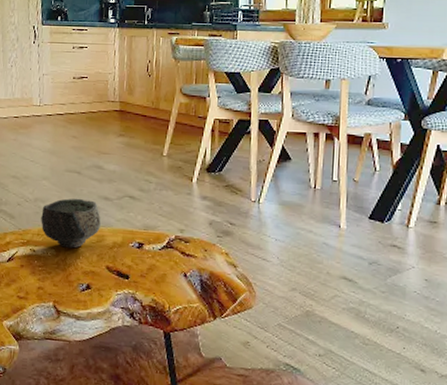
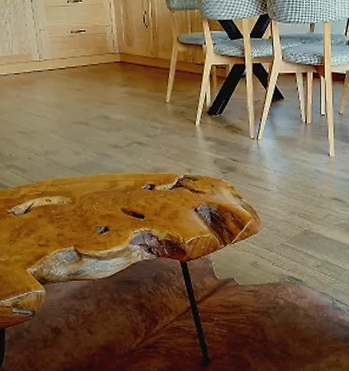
ceramic bowl: present [41,198,101,248] -> none [53,148,112,195]

